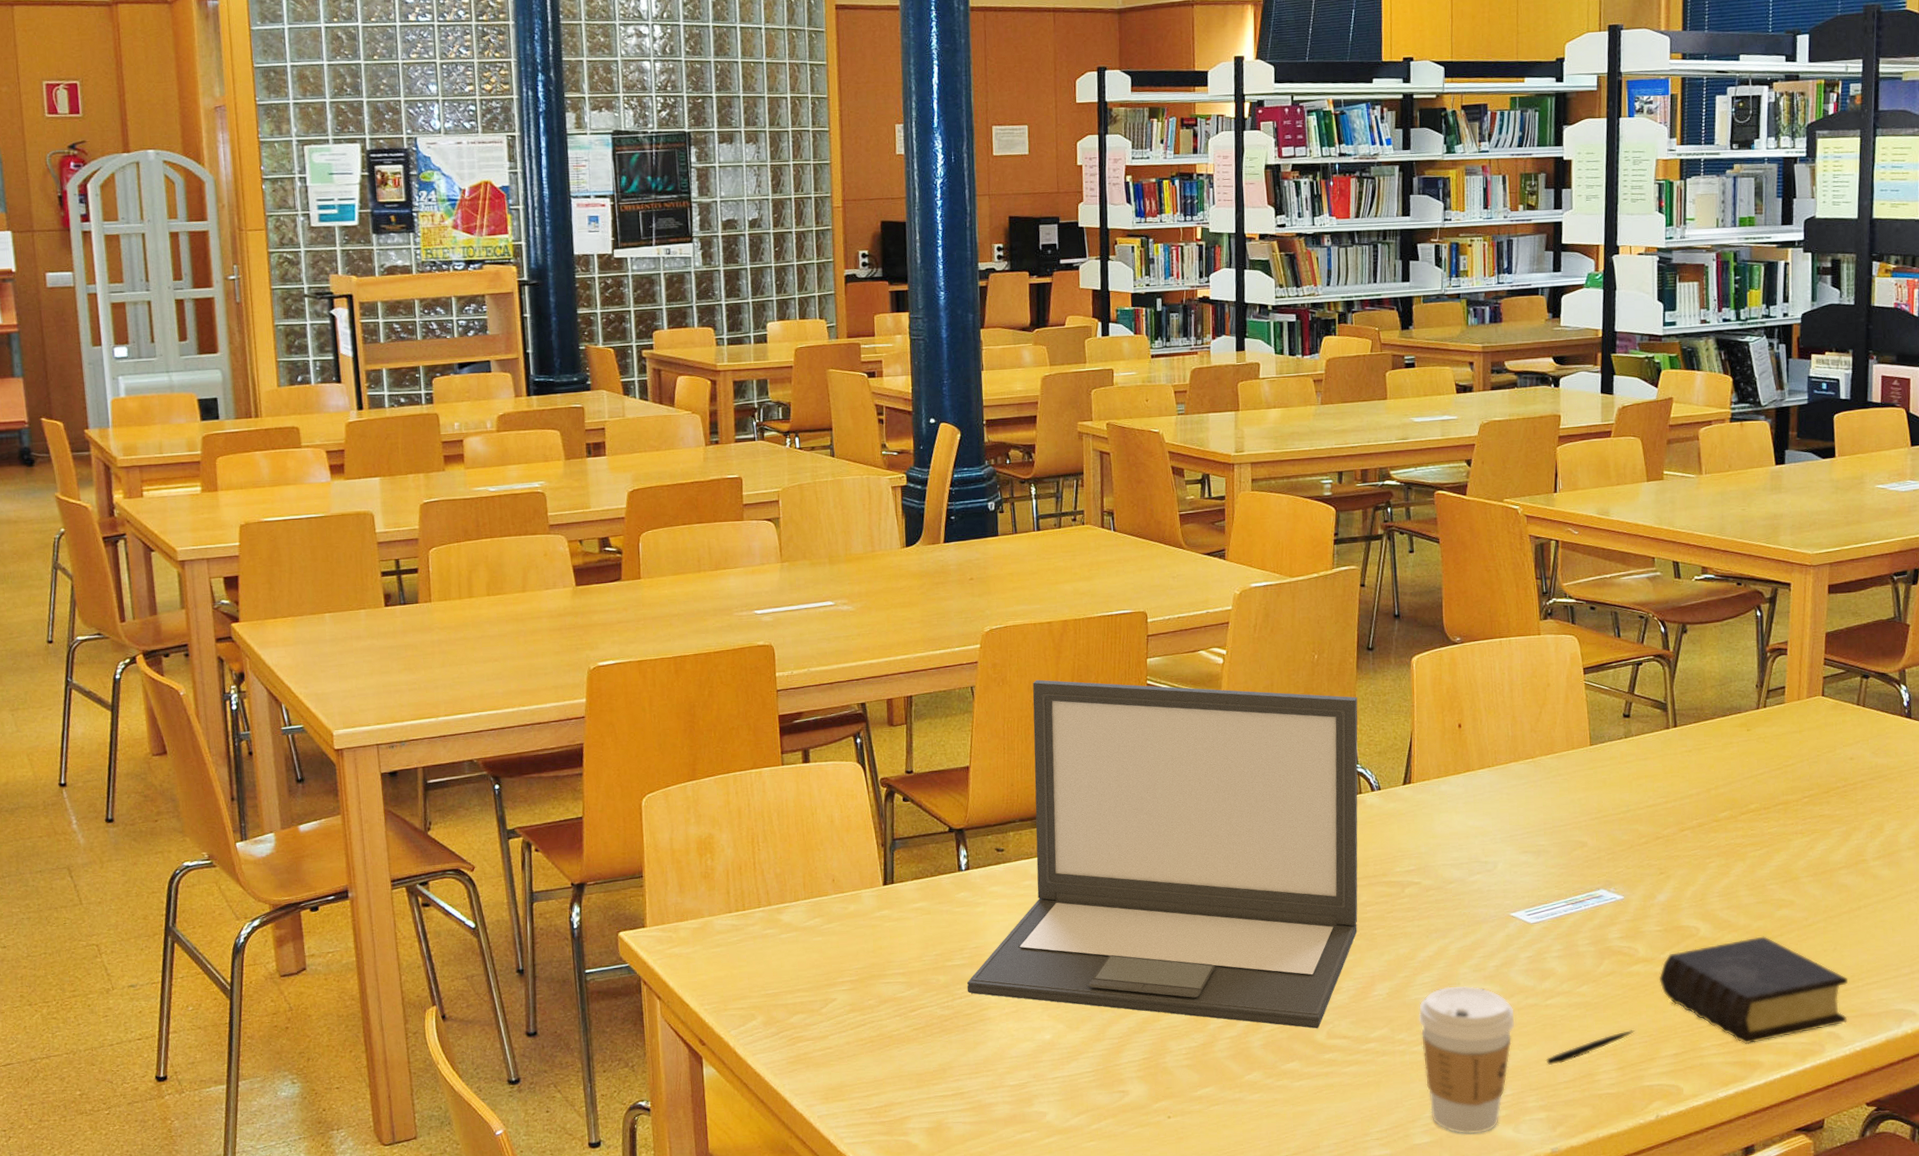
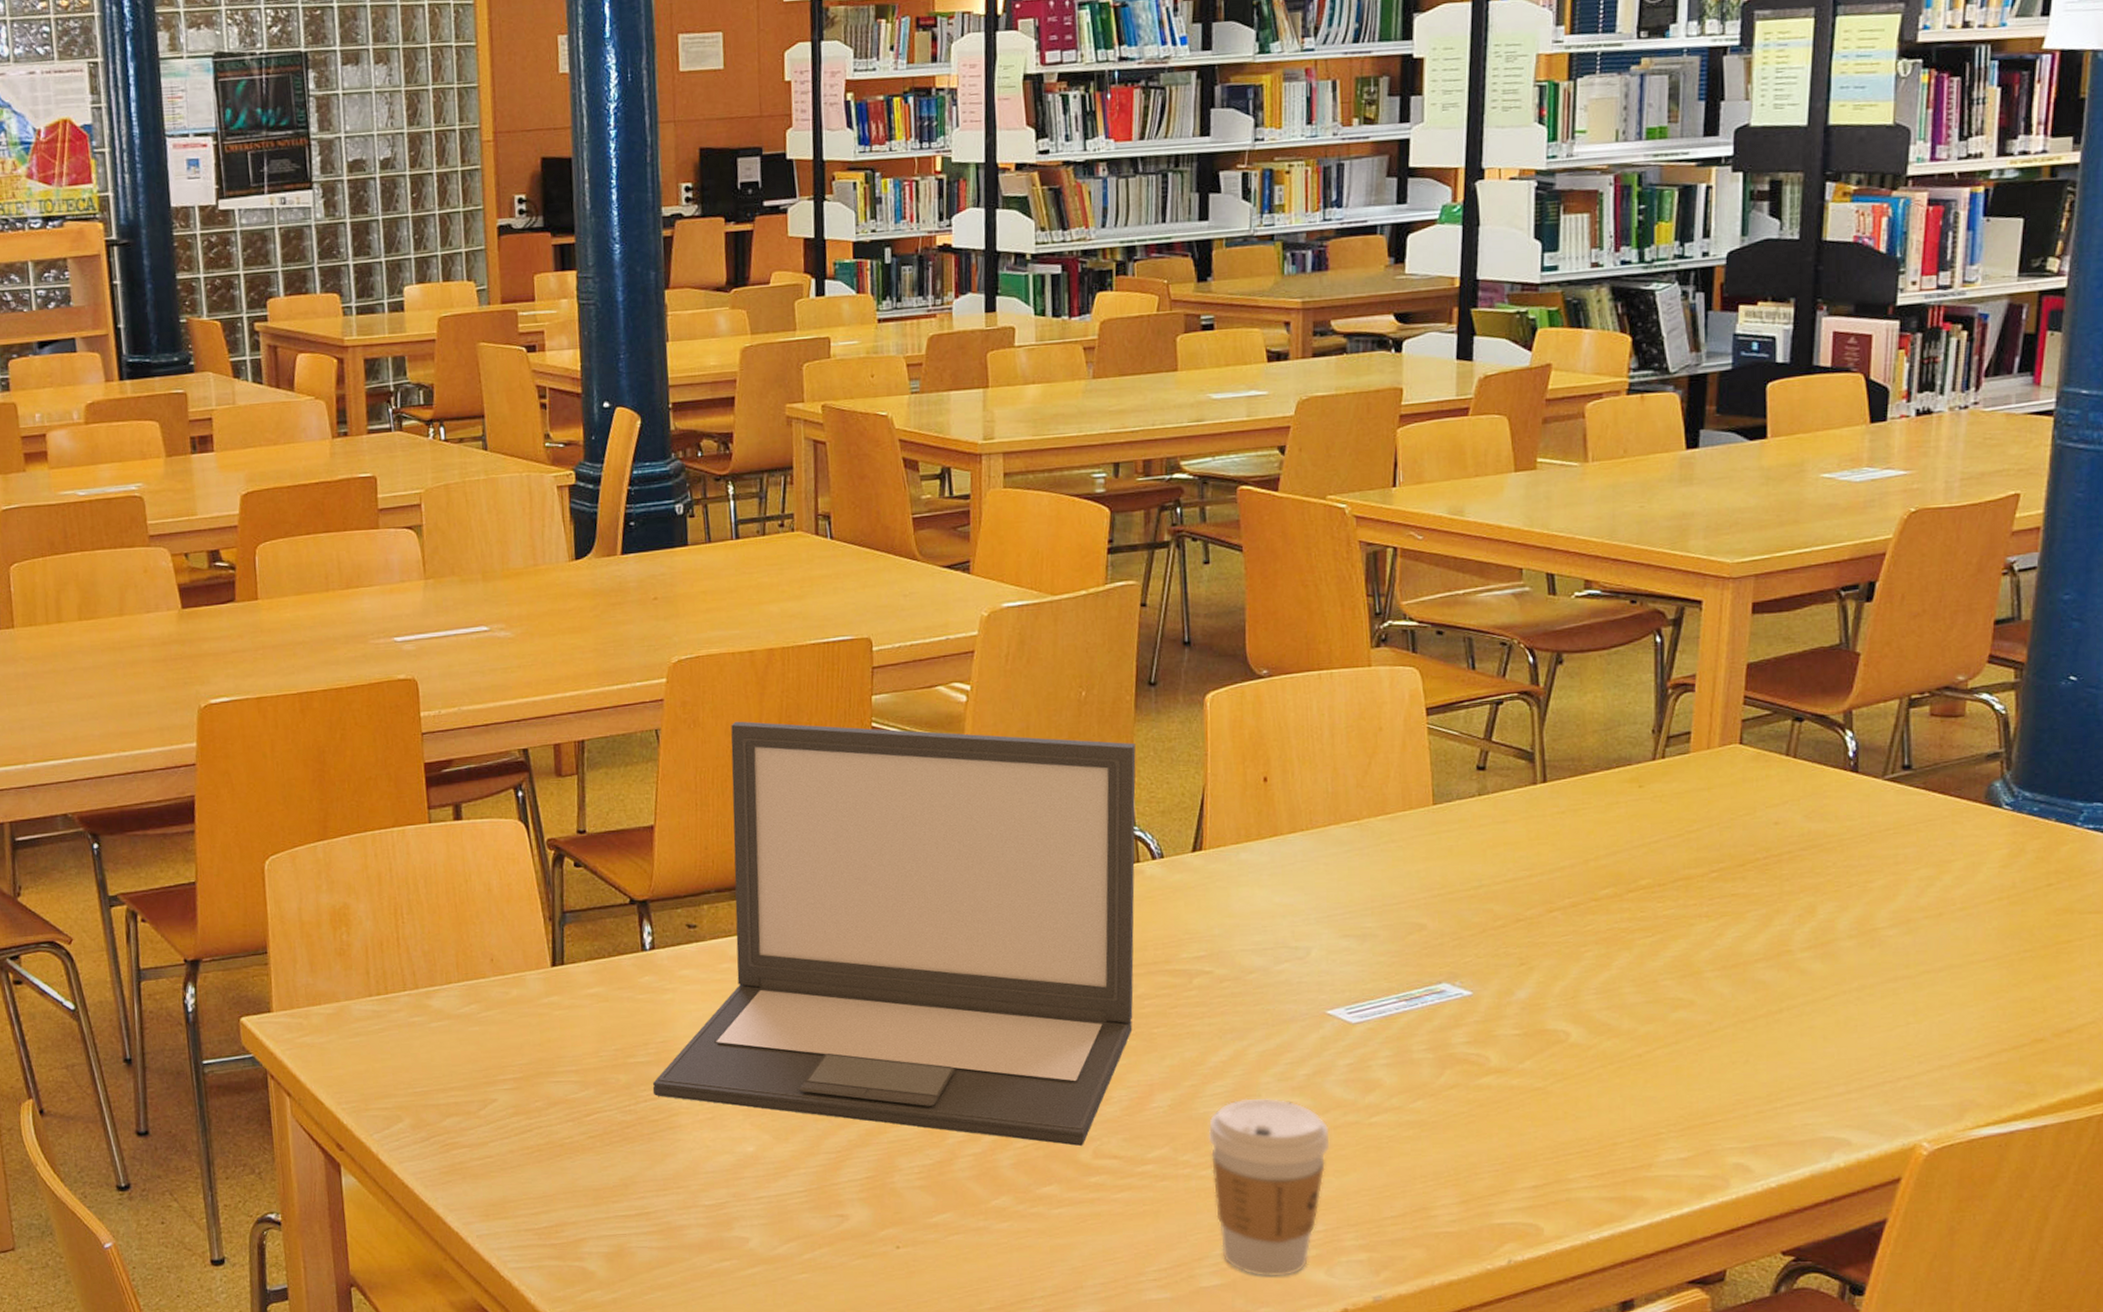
pen: present [1545,1029,1635,1066] -> none [1368,1155,1483,1197]
book: present [1659,936,1849,1045] -> none [1515,1043,1763,1177]

